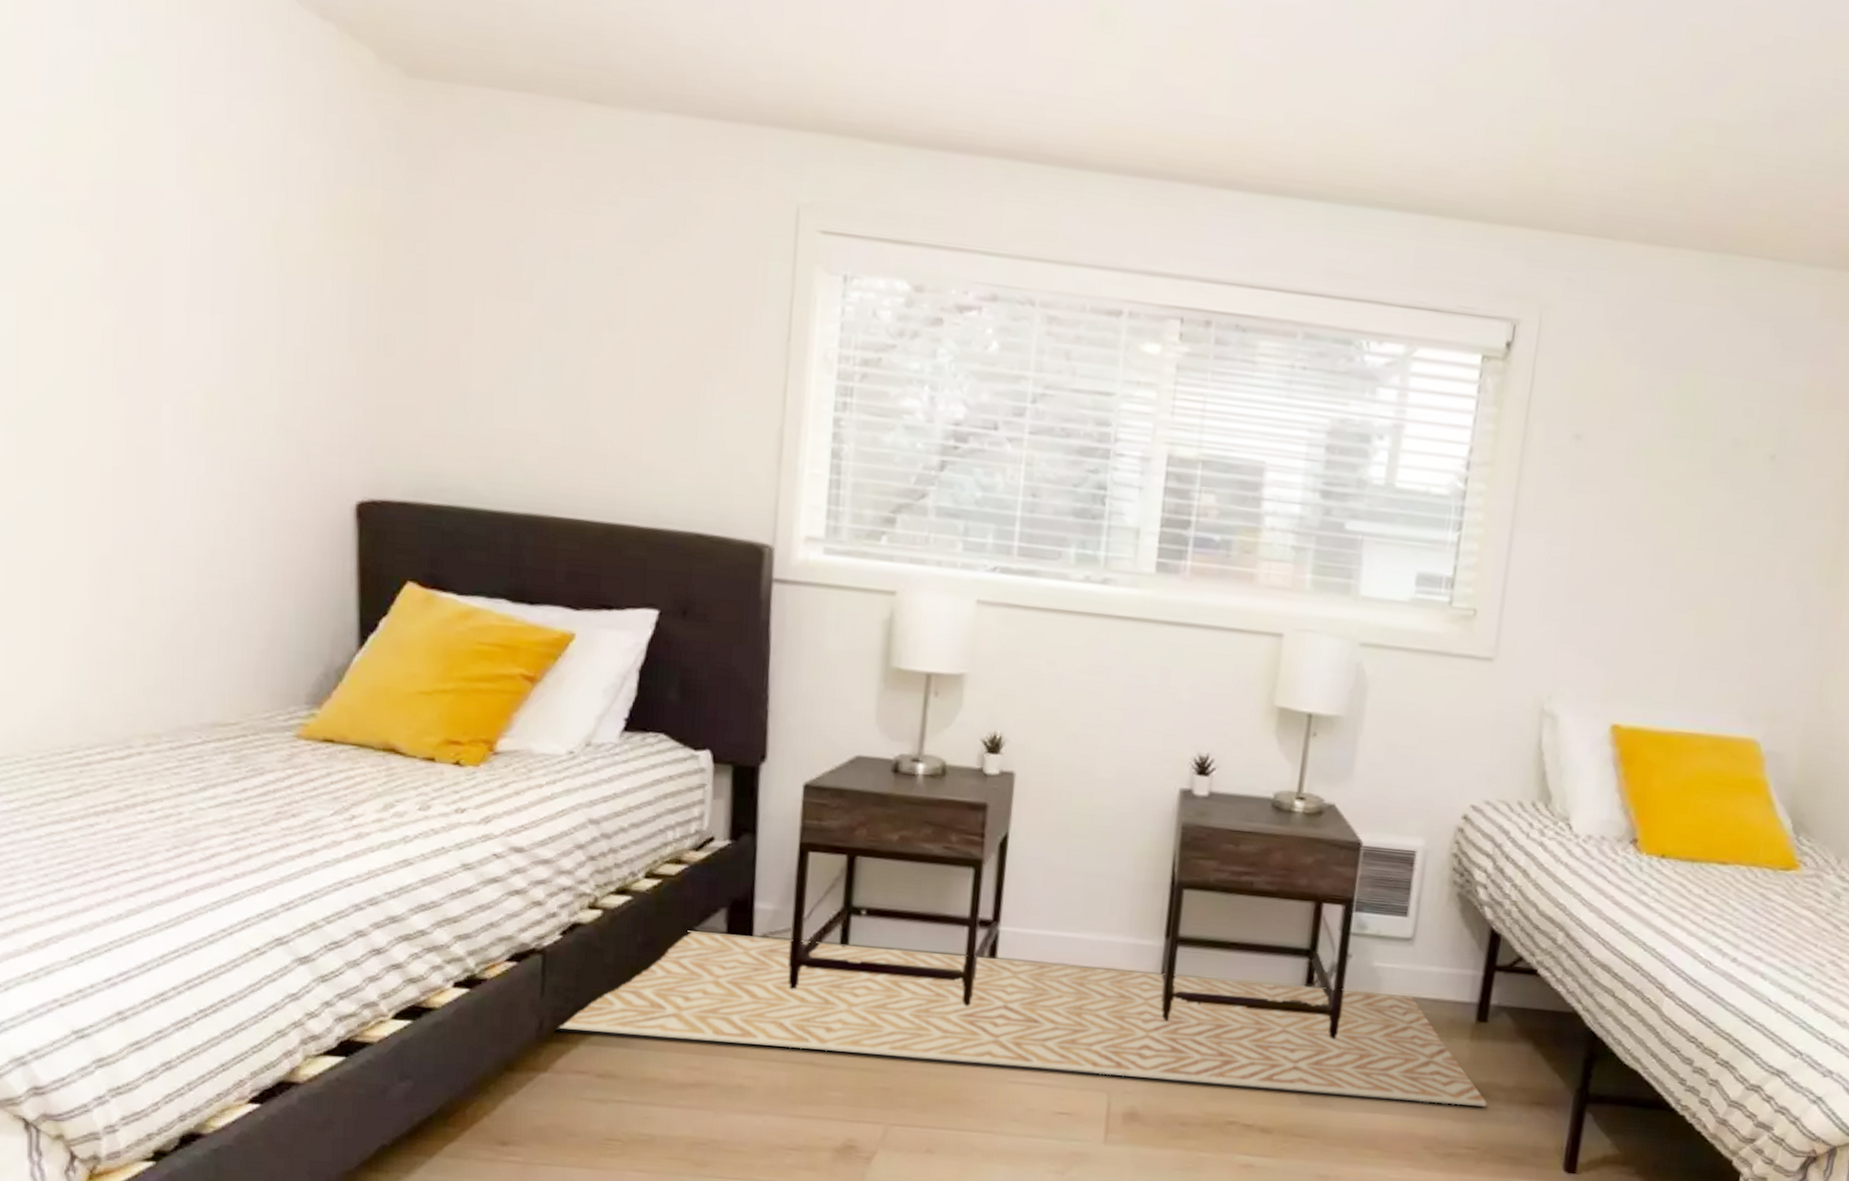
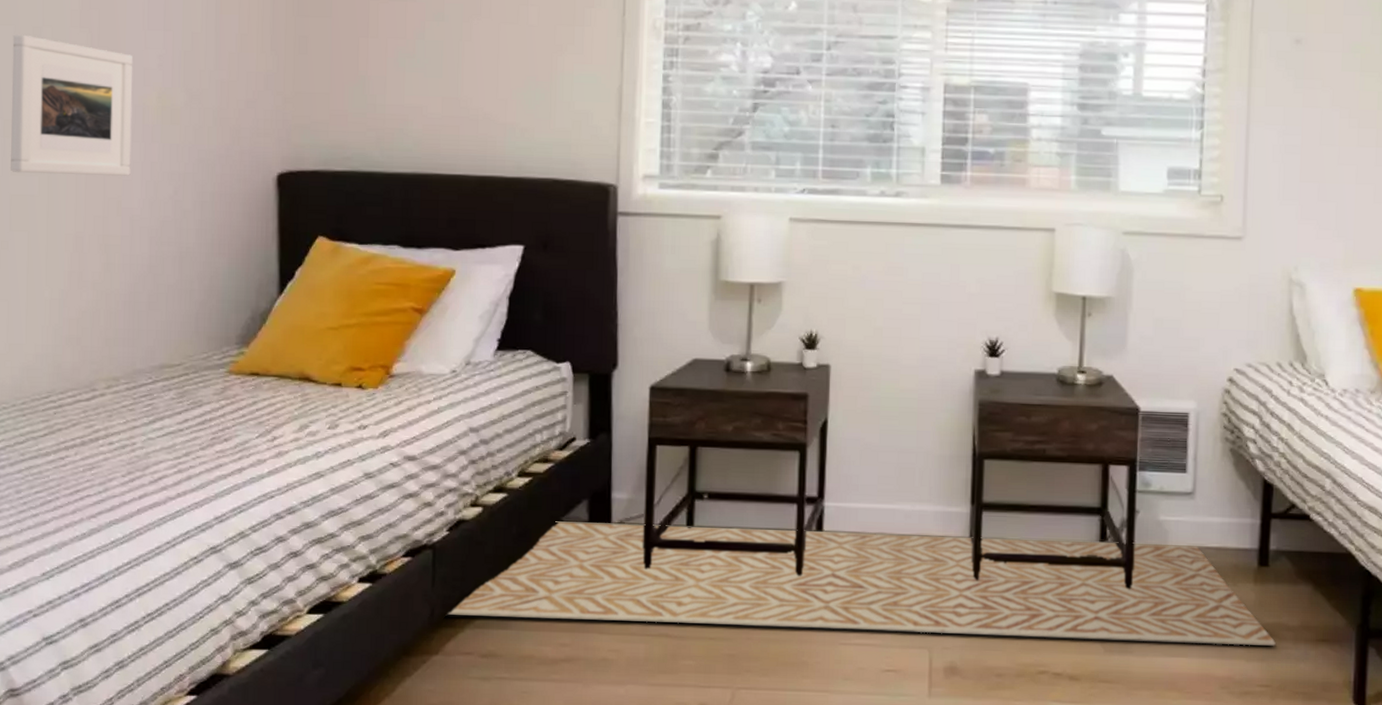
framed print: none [15,301,173,491] -> present [9,34,134,177]

